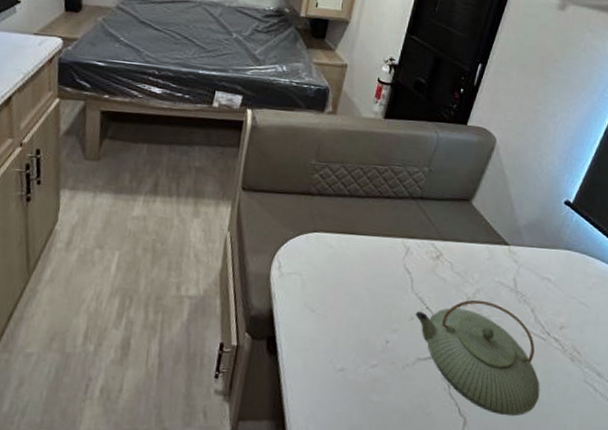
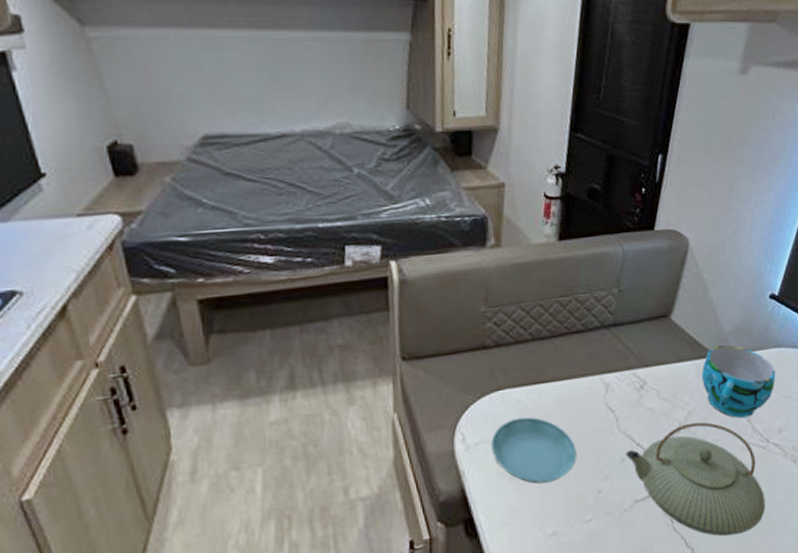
saucer: none [301,259,373,322] -> present [491,417,577,484]
cup: none [493,236,564,308] -> present [701,345,776,419]

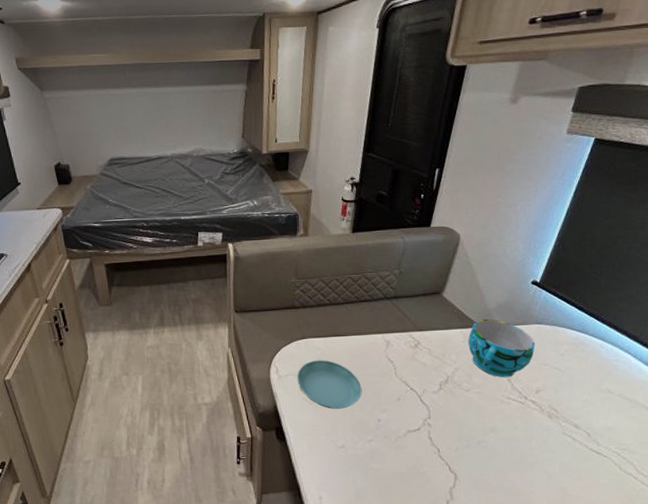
teapot: present [626,422,766,536] -> none [401,377,522,469]

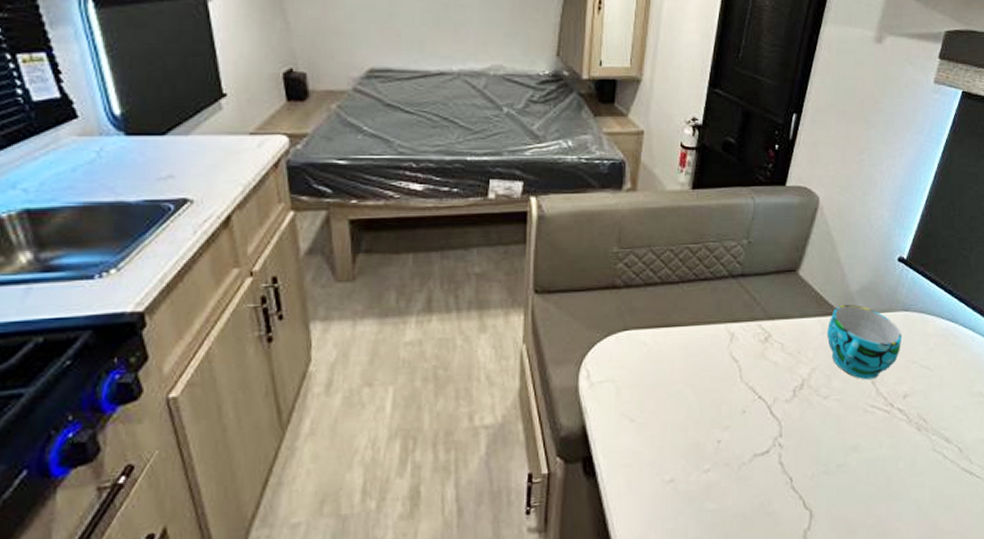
saucer: present [297,360,362,409] -> none [615,359,698,428]

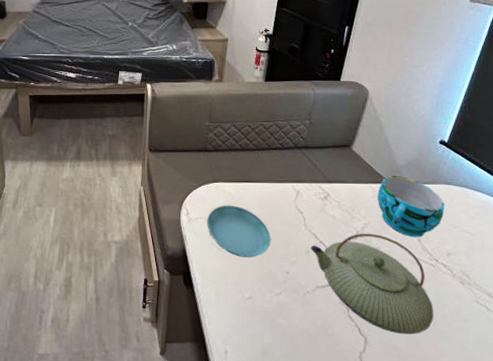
saucer: none [615,359,698,428] -> present [207,205,271,258]
teapot: none [747,379,888,501] -> present [310,233,434,335]

